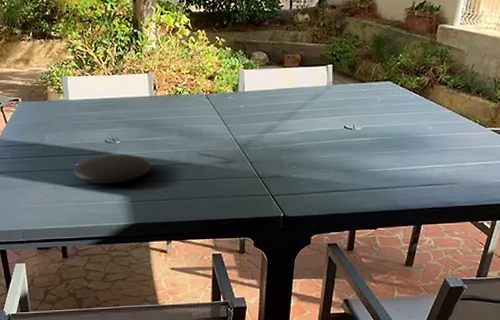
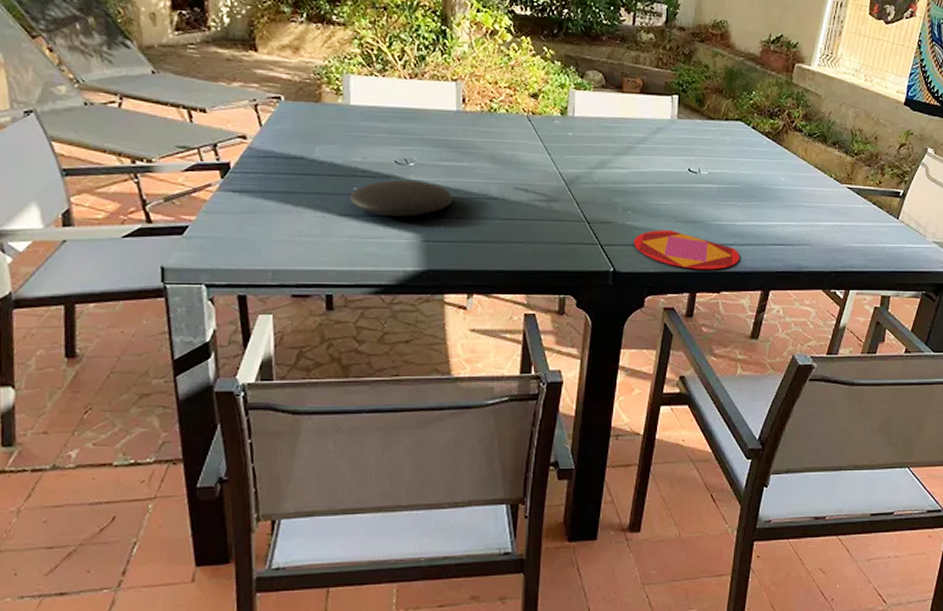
plate: none [300,179,393,211] -> present [634,230,740,270]

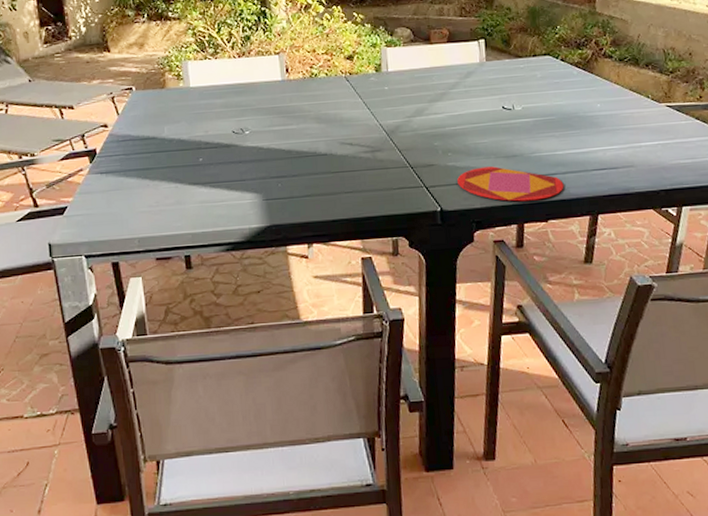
plate: present [351,180,452,217] -> none [198,146,286,181]

